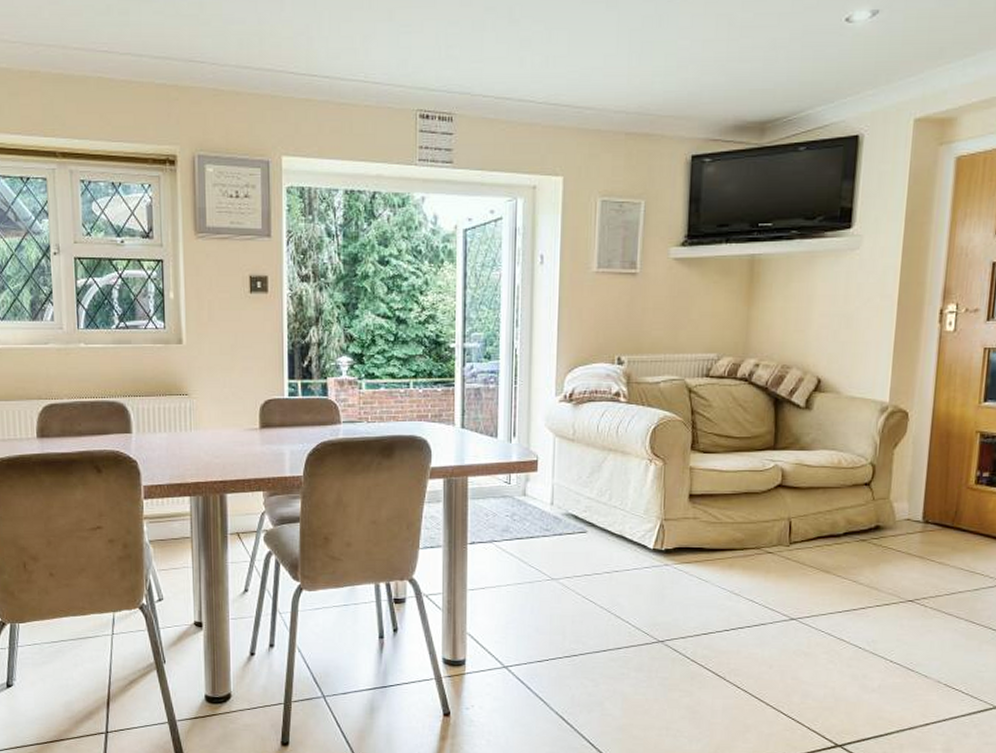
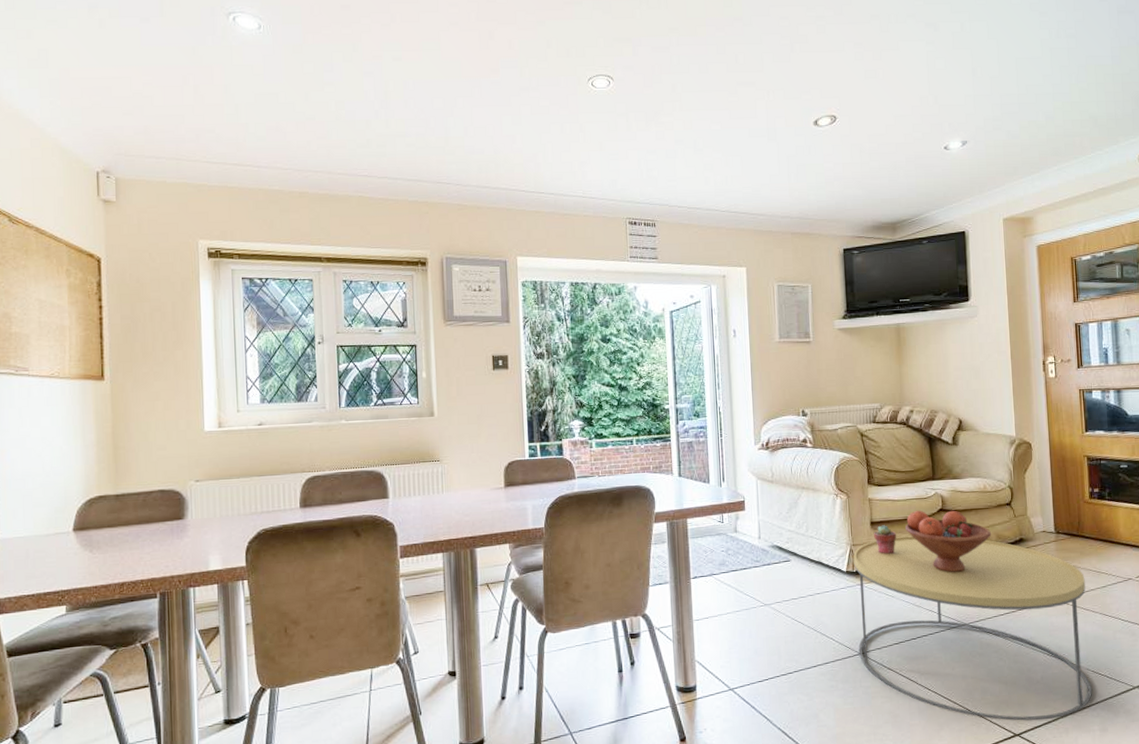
coffee table: none [658,514,953,732] -> present [853,536,1092,721]
potted succulent: none [691,499,720,533] -> present [874,525,897,554]
fruit bowl: none [731,484,841,559] -> present [904,510,992,572]

